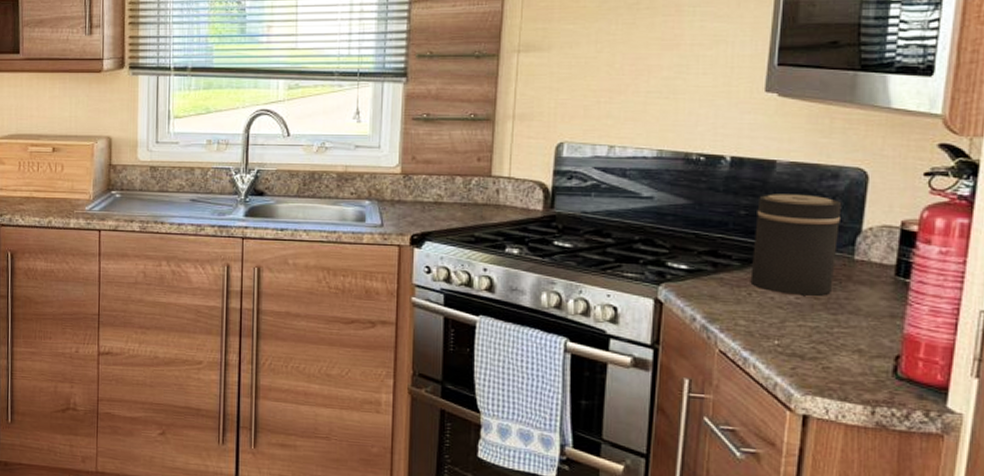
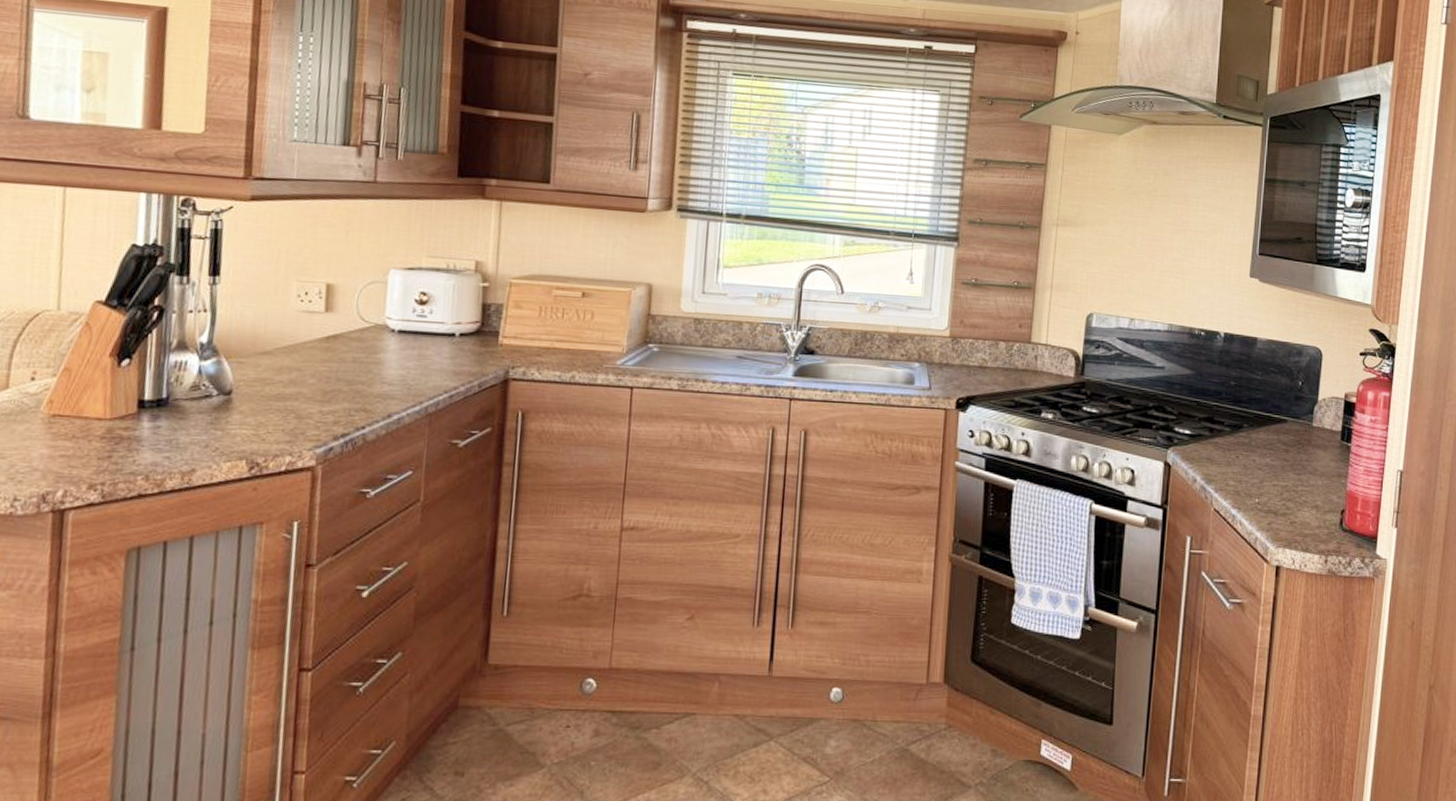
cylinder: present [750,194,842,296] -> none [1238,367,1304,458]

